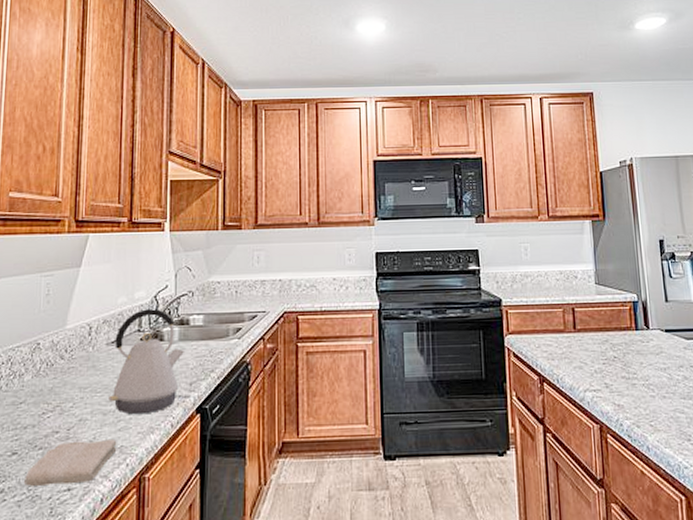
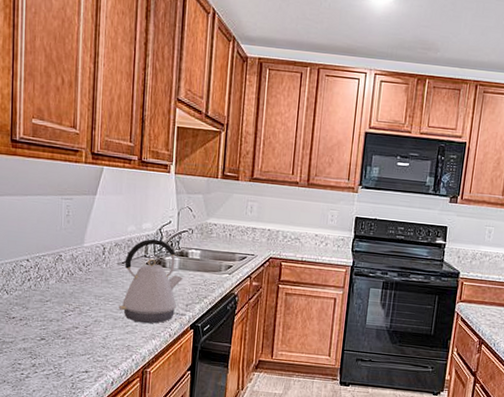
washcloth: present [24,440,117,486] -> none [51,336,125,368]

